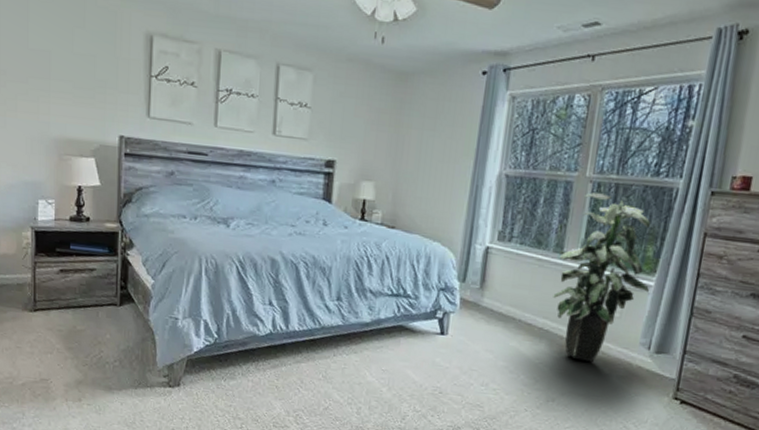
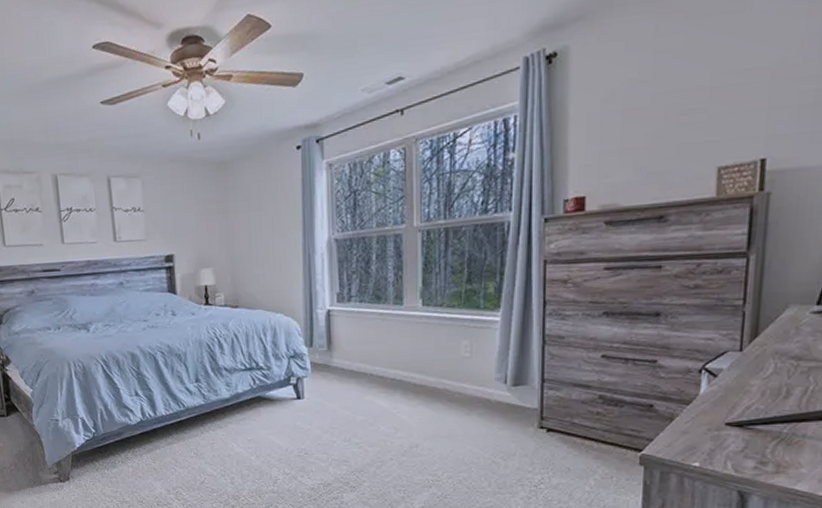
indoor plant: present [553,192,651,362] -> none [400,240,497,404]

